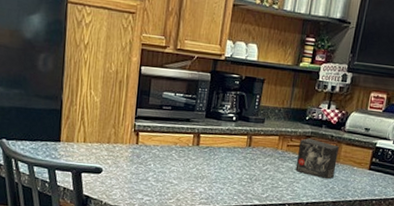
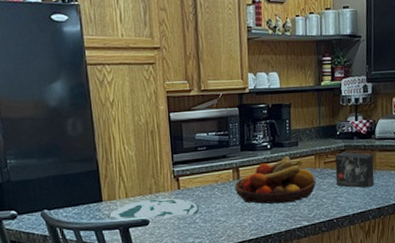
plate: none [63,148,154,172] -> present [108,198,200,221]
fruit bowl: none [192,131,276,179] -> present [234,155,316,204]

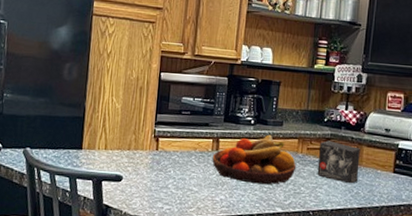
plate: present [108,198,200,221] -> none [84,155,174,179]

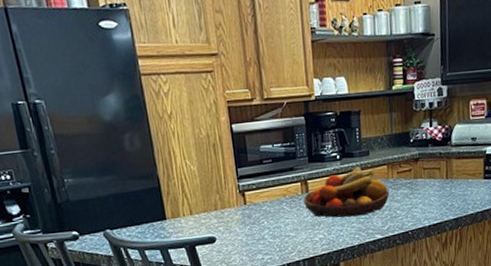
small box: present [317,140,360,184] -> none [409,160,451,199]

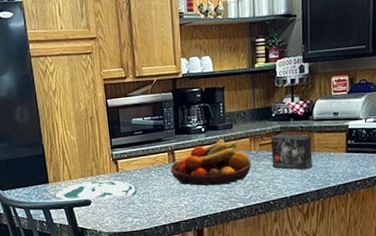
plate: none [173,214,268,239] -> present [54,179,138,201]
small box: none [409,160,451,199] -> present [271,133,313,170]

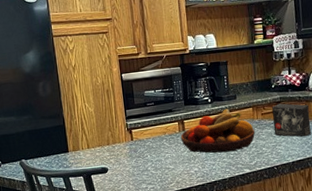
plate: present [54,179,138,201] -> none [73,148,151,169]

